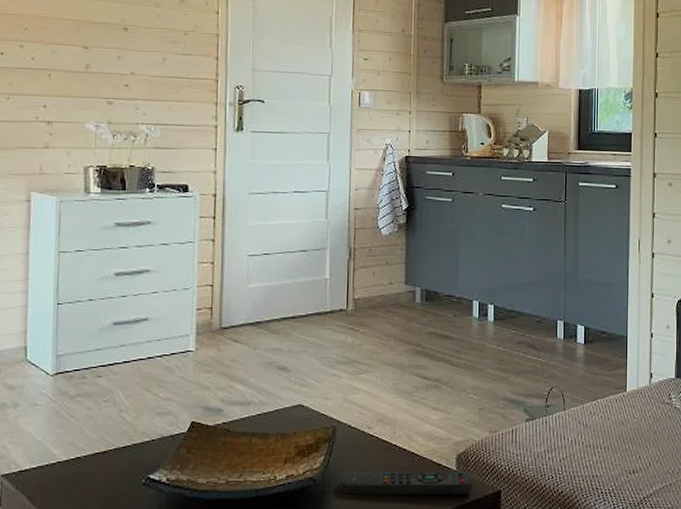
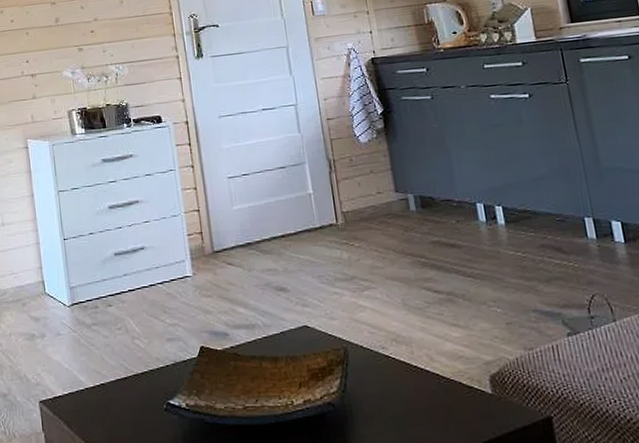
remote control: present [339,470,473,496] -> none [360,394,516,422]

